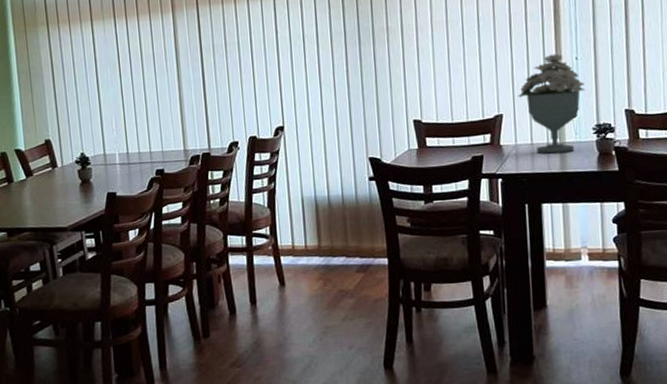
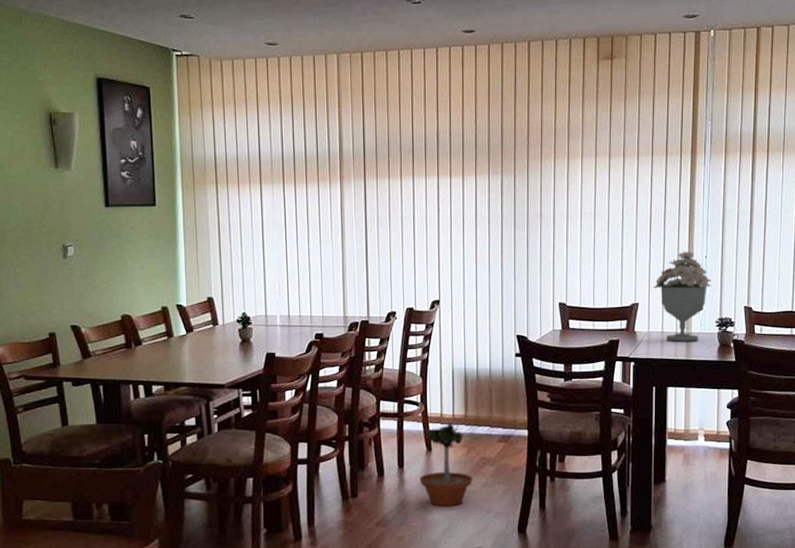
potted tree: none [274,246,332,344] -> present [419,415,474,507]

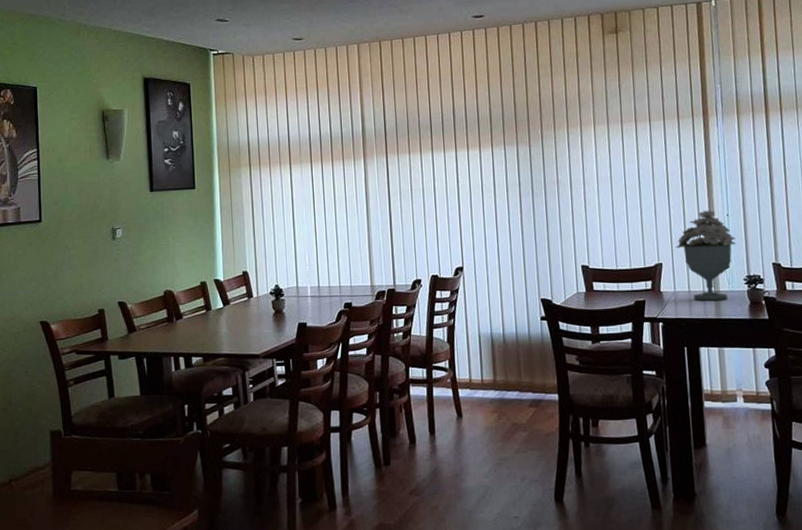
potted tree: present [419,415,474,507] -> none [451,381,506,475]

